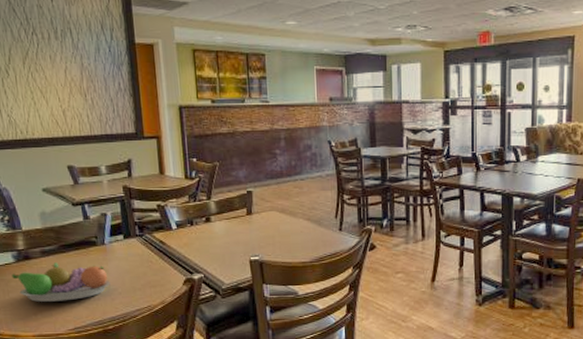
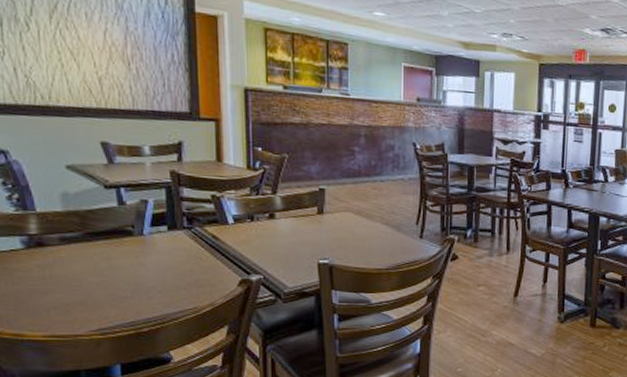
fruit bowl: present [12,263,110,302] -> none [19,252,148,298]

